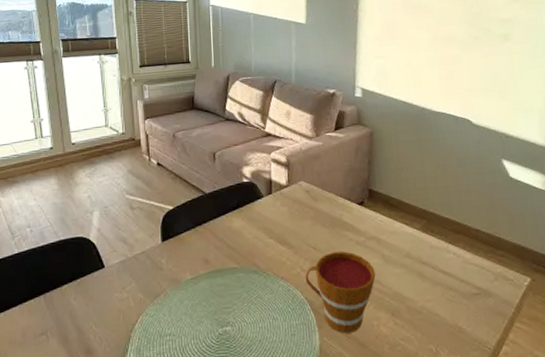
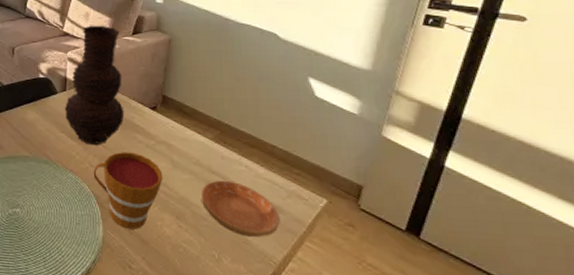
vase: none [271,122,333,249] -> present [64,25,125,146]
saucer: none [413,269,491,325] -> present [200,180,280,237]

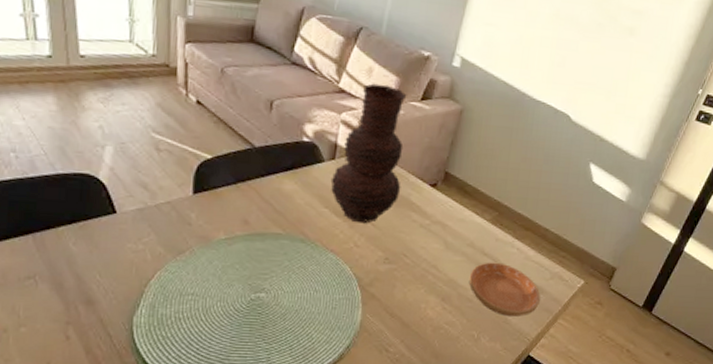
cup: present [93,152,163,230] -> none [357,231,434,313]

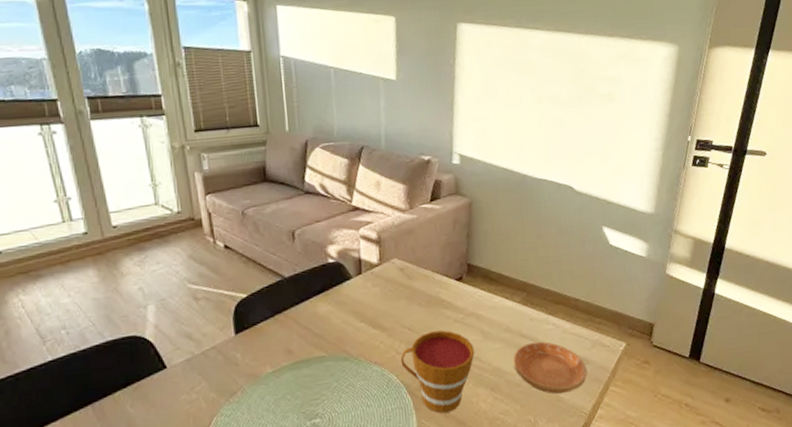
vase: present [330,83,407,224] -> none [361,194,430,331]
cup: none [357,231,434,313] -> present [400,330,475,414]

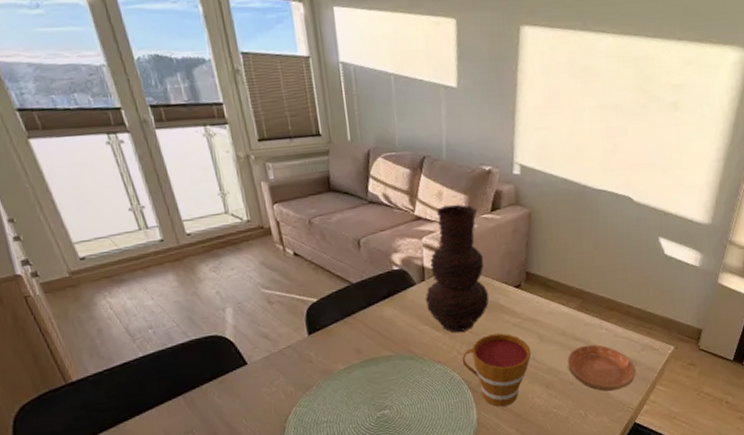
vase: none [361,194,430,331] -> present [425,204,489,333]

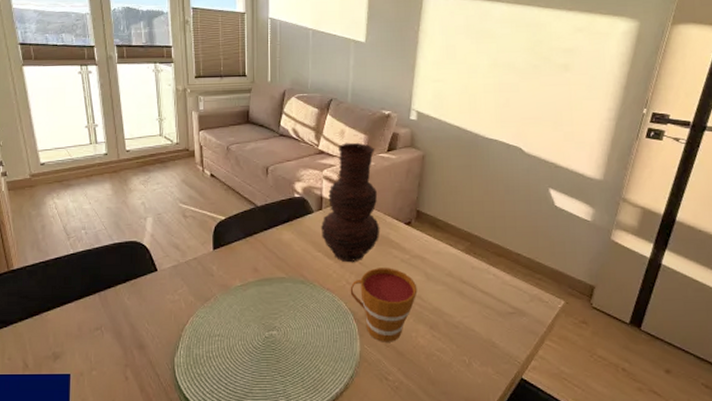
saucer: present [566,344,636,392] -> none [452,289,524,340]

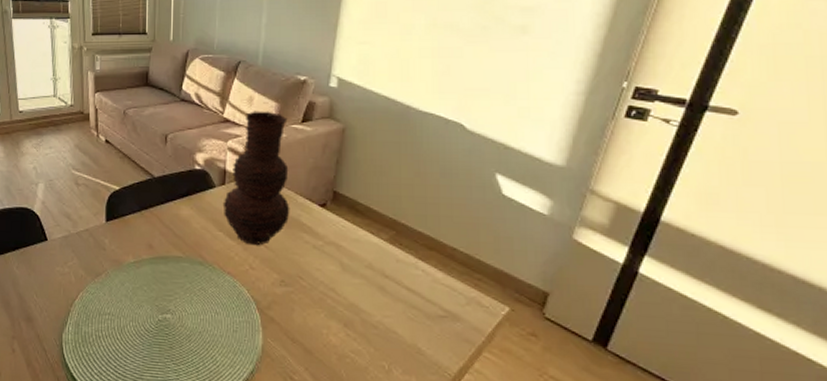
cup: present [350,268,418,342] -> none [253,253,331,338]

